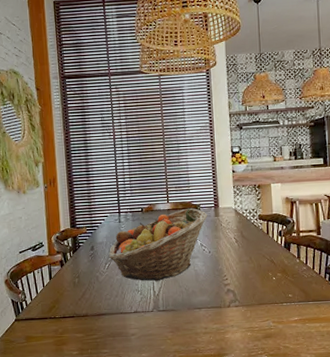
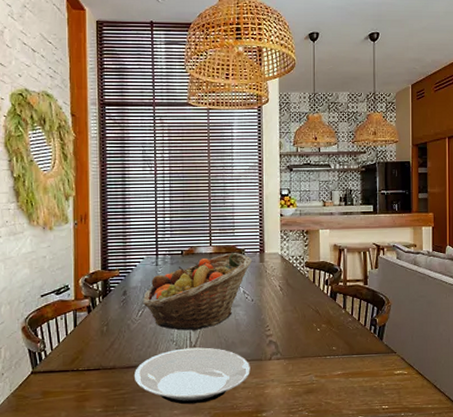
plate: none [105,296,211,348] -> present [135,347,250,405]

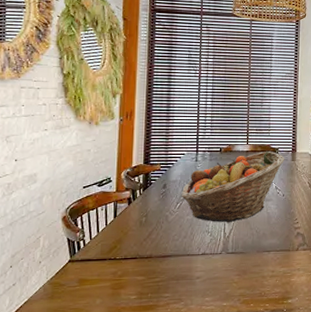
plate: present [135,347,250,405] -> none [170,238,279,292]

